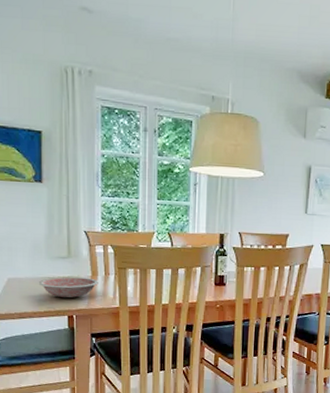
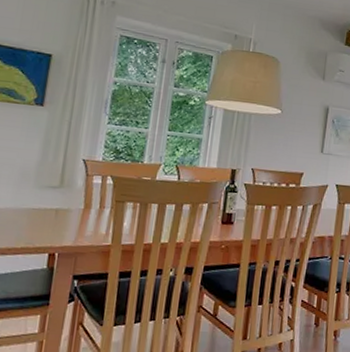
bowl: present [38,277,98,298] -> none [19,208,91,233]

